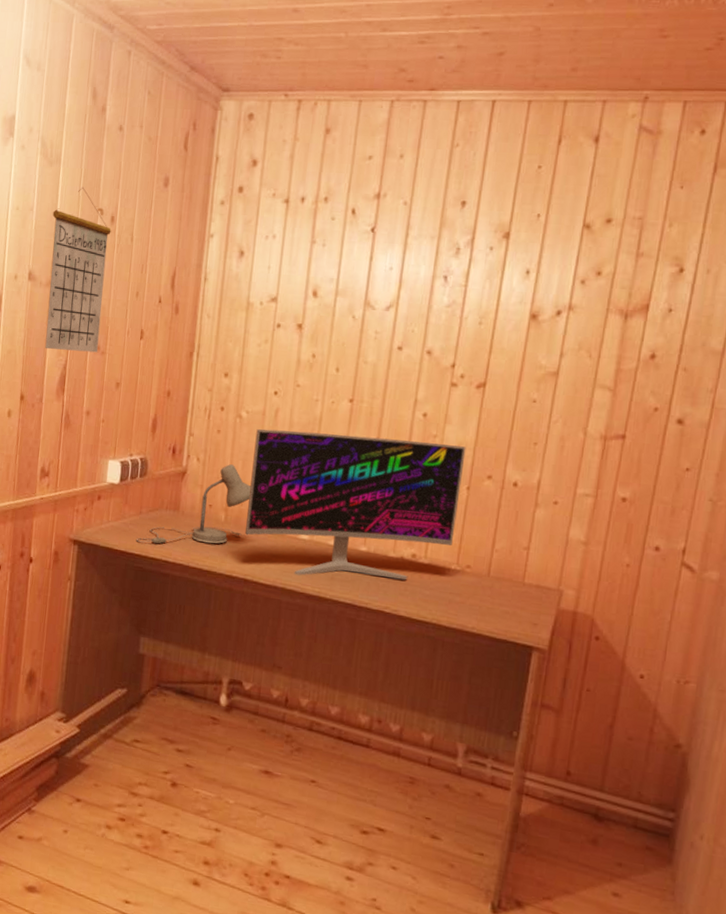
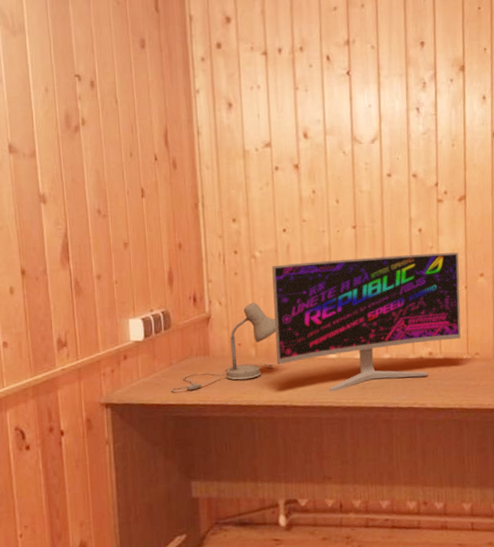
calendar: present [45,187,111,353] -> none [25,54,98,220]

